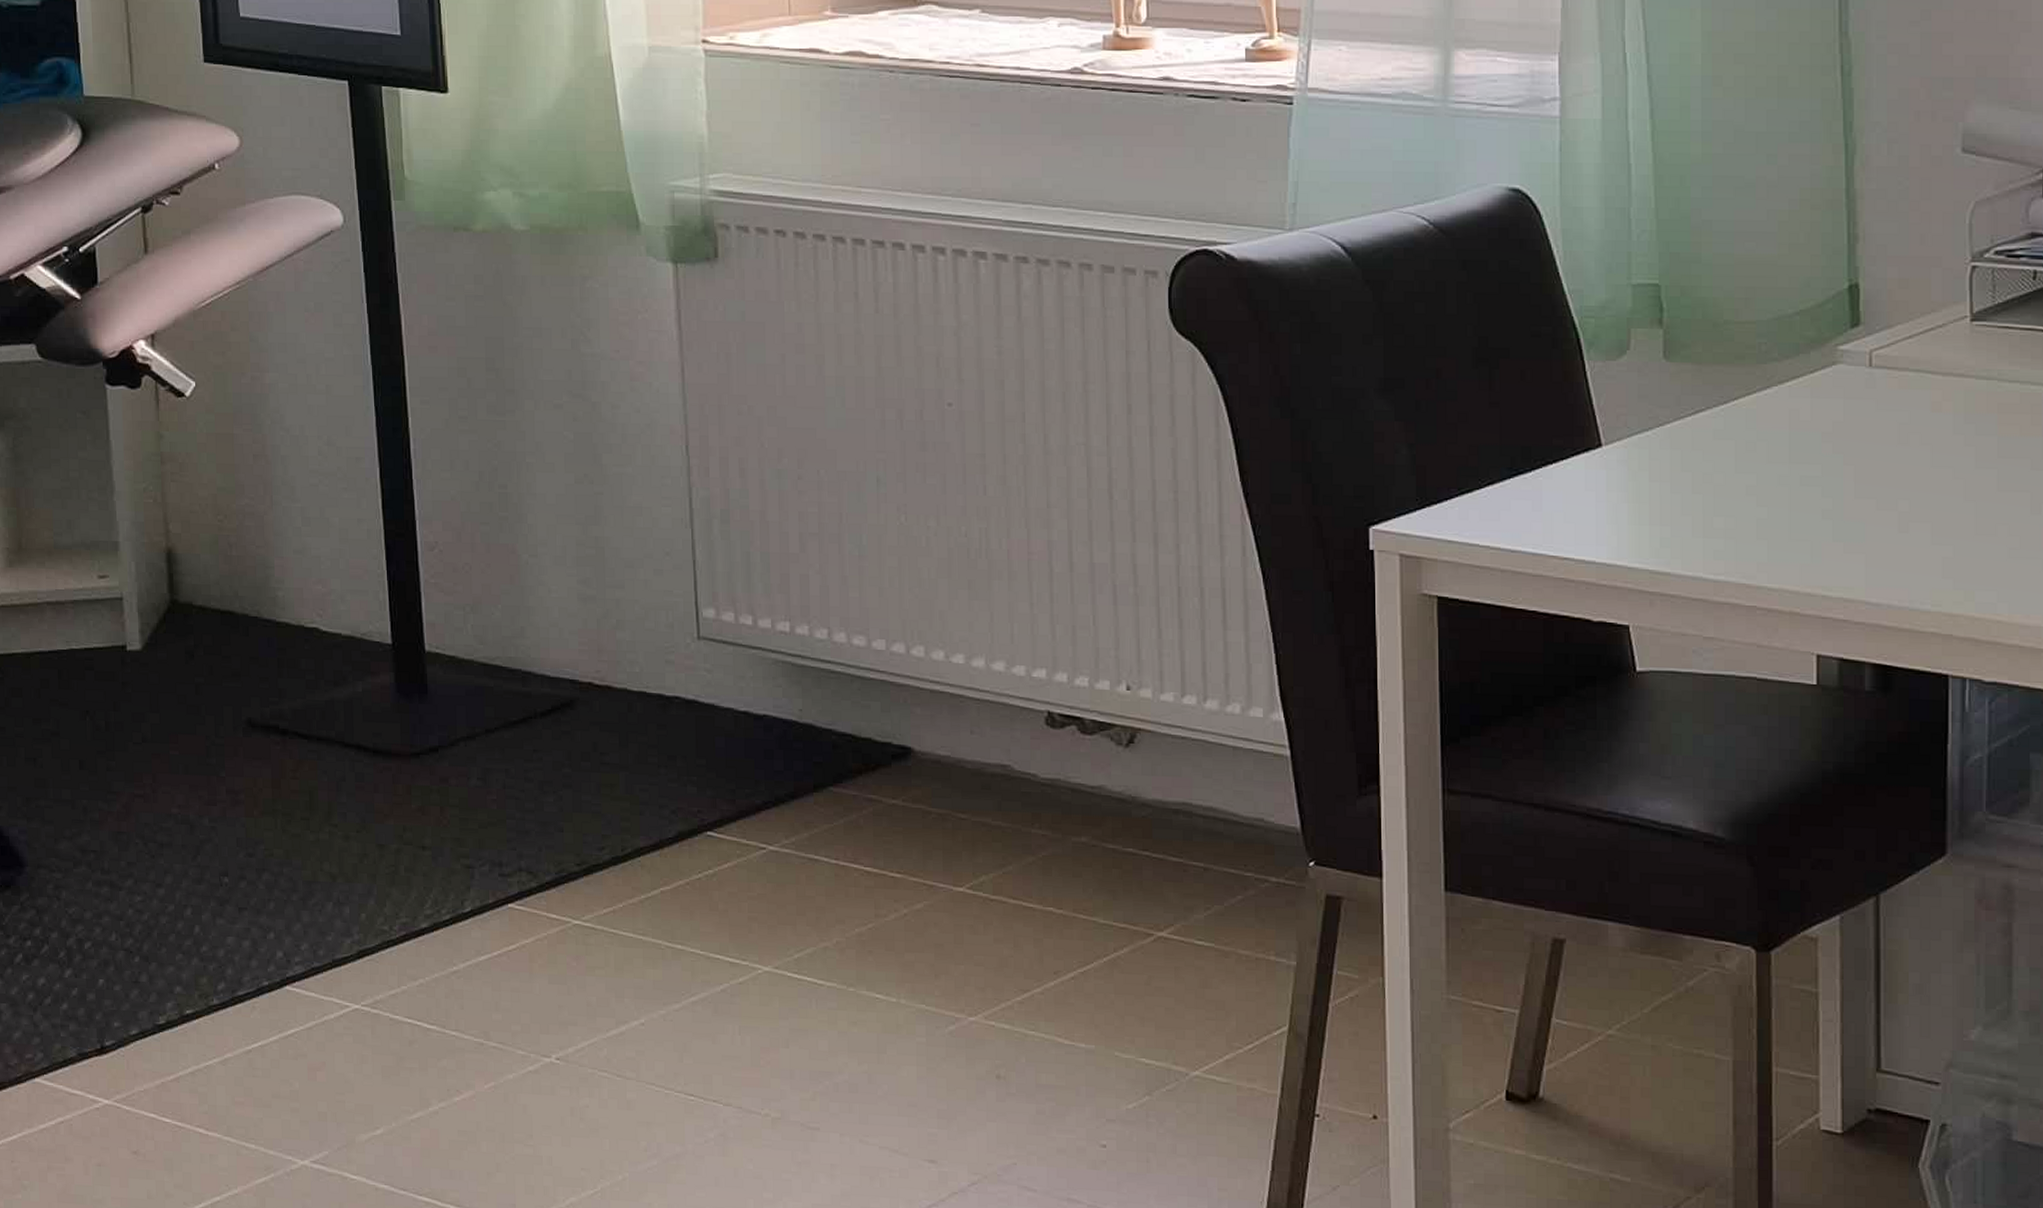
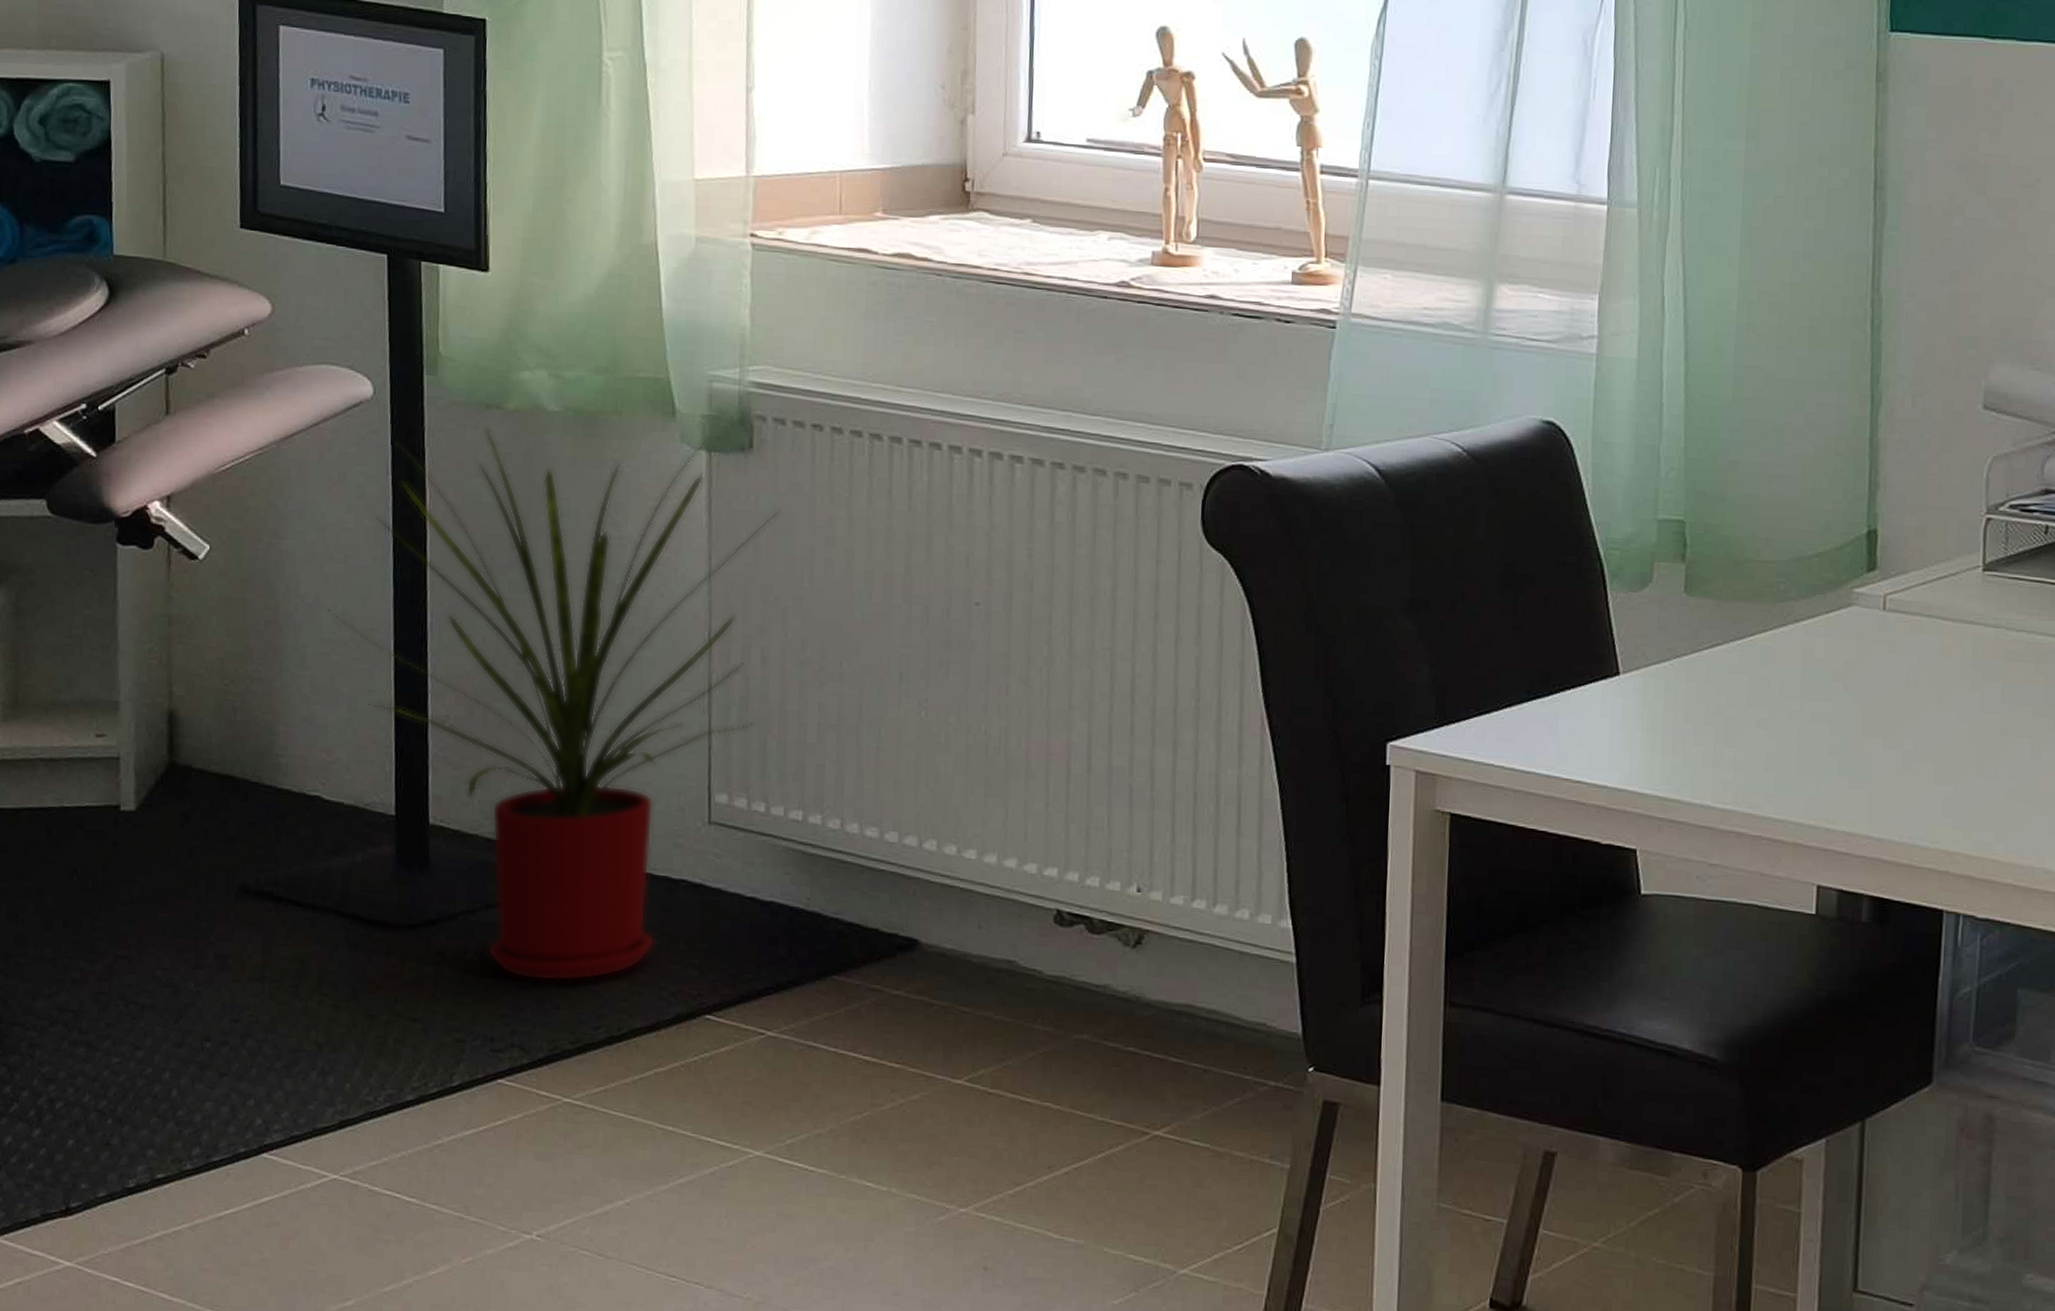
house plant: none [312,248,750,804] -> present [326,425,782,982]

